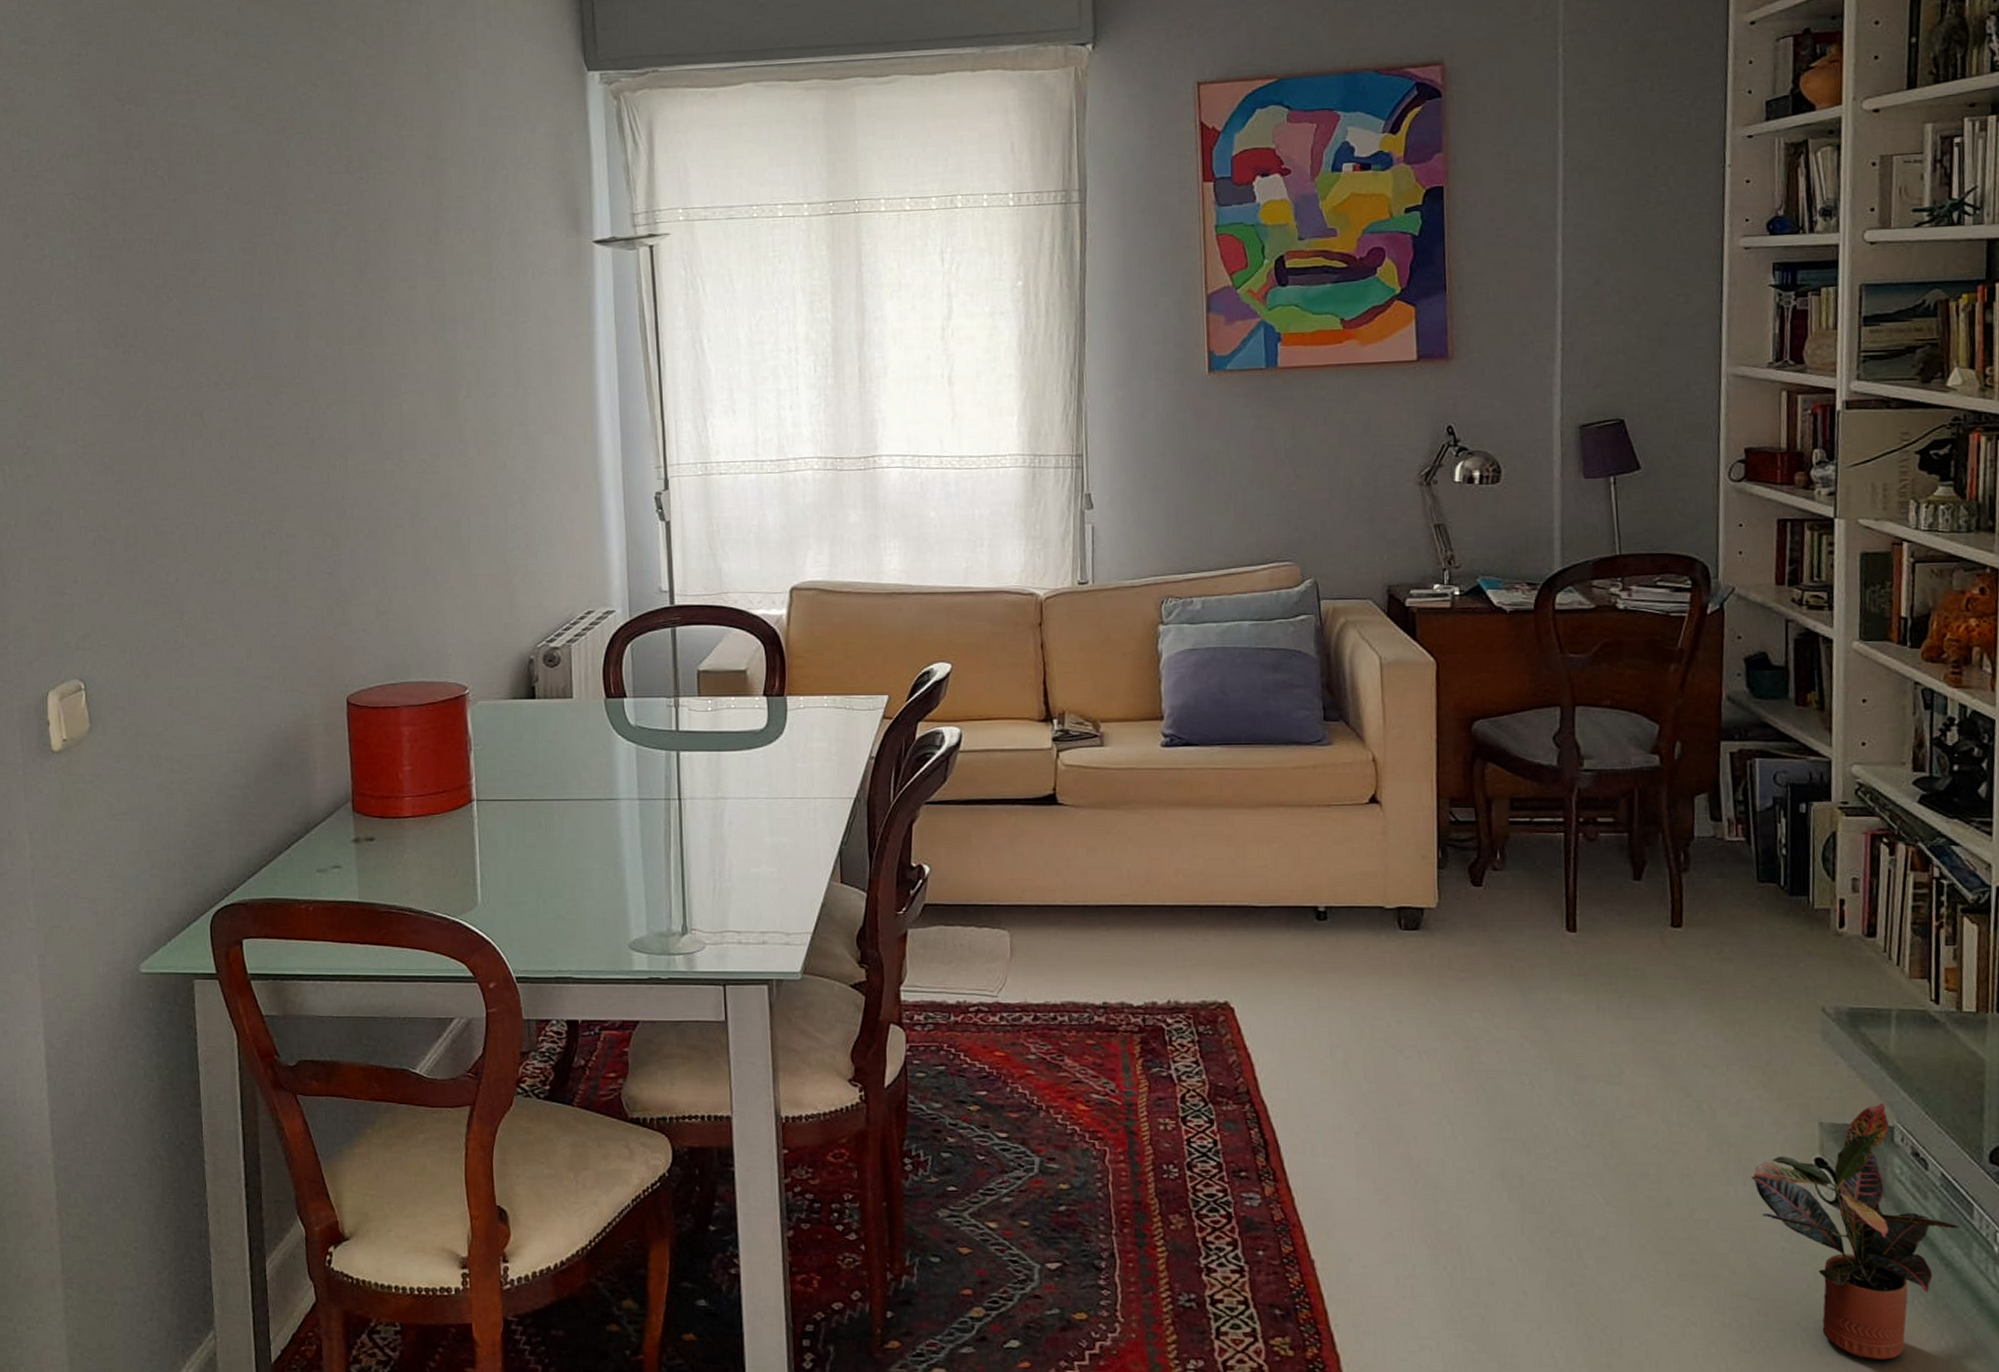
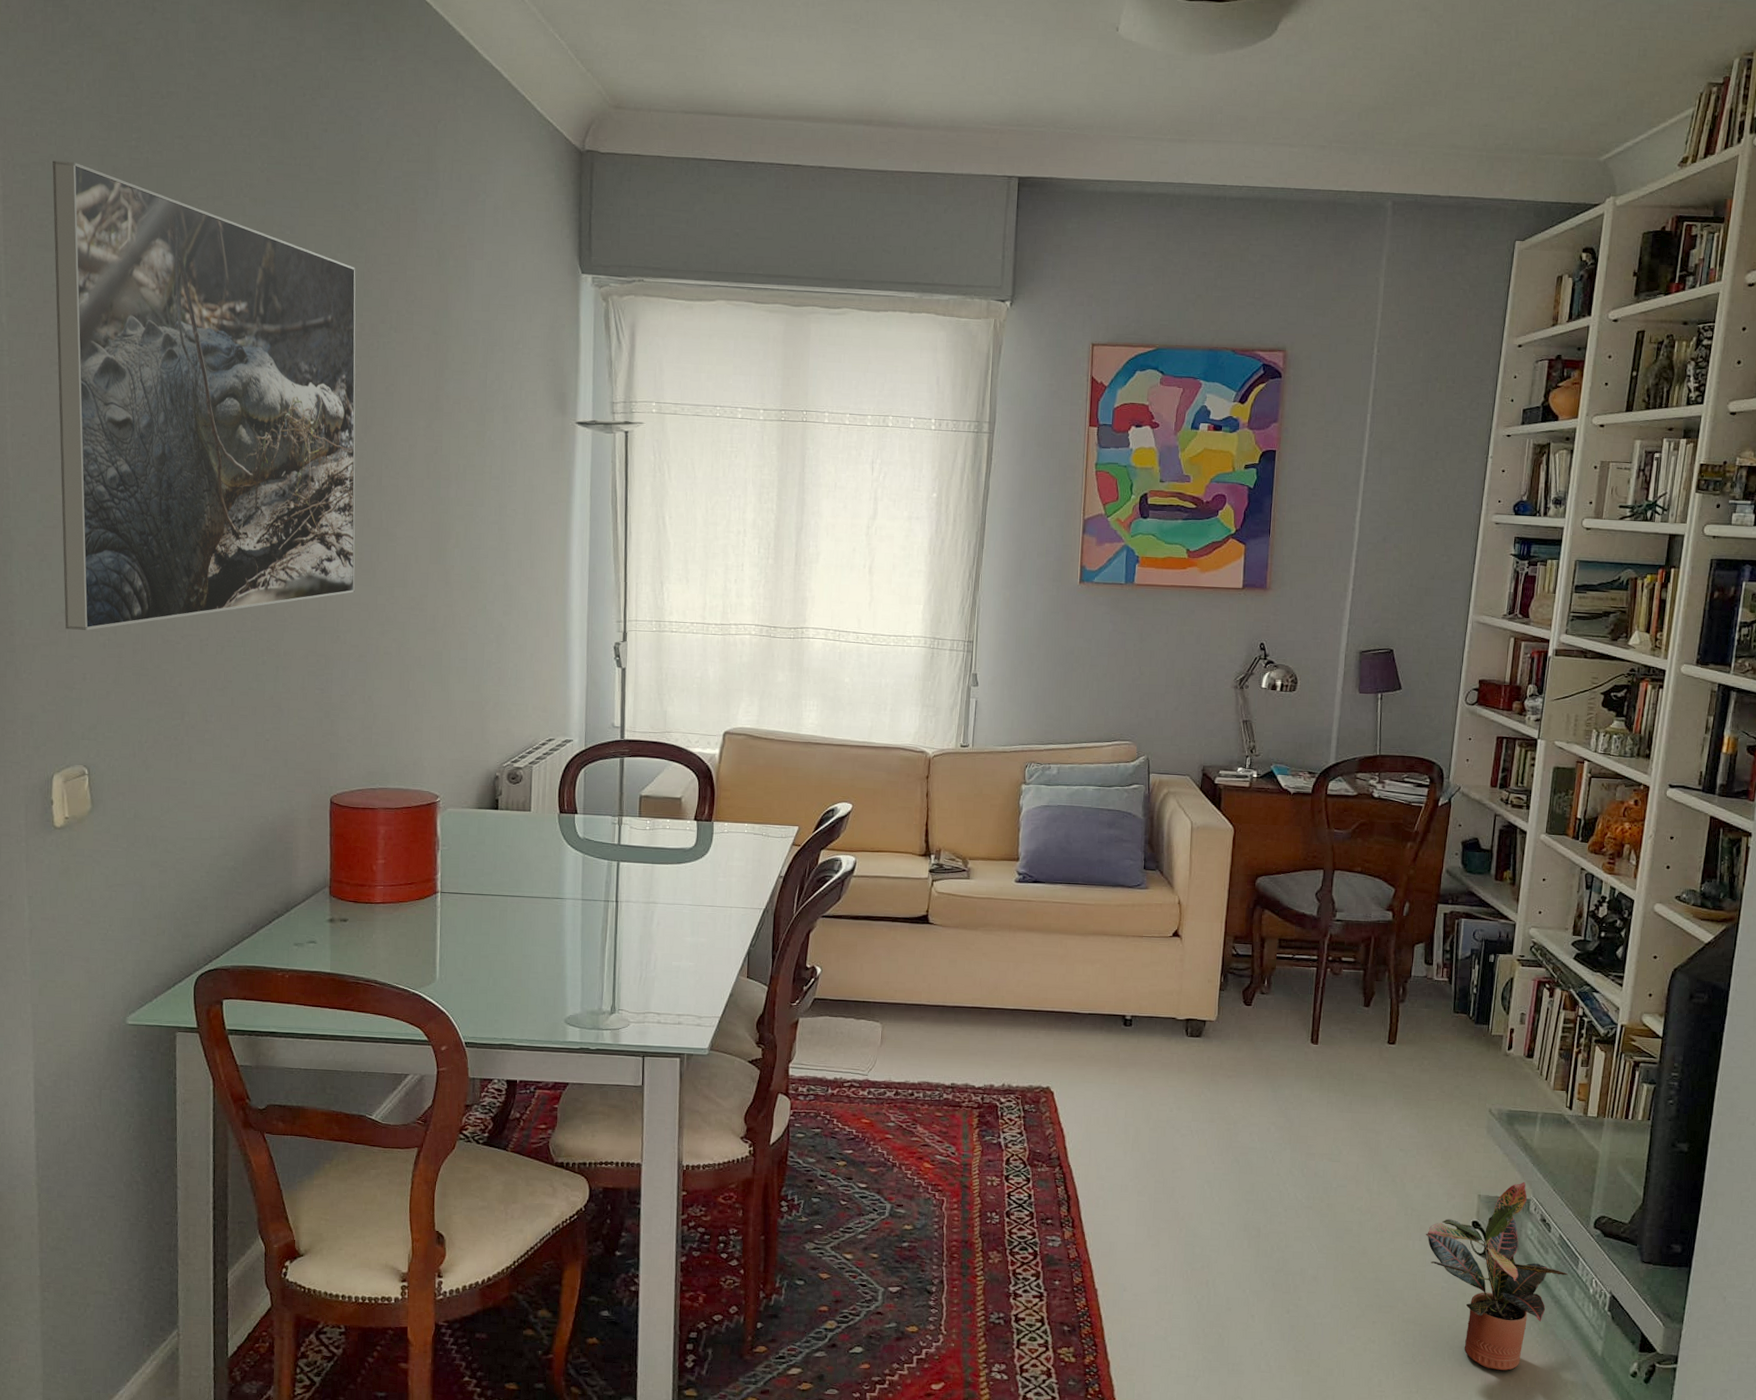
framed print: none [15,15,359,528] -> present [52,160,356,630]

